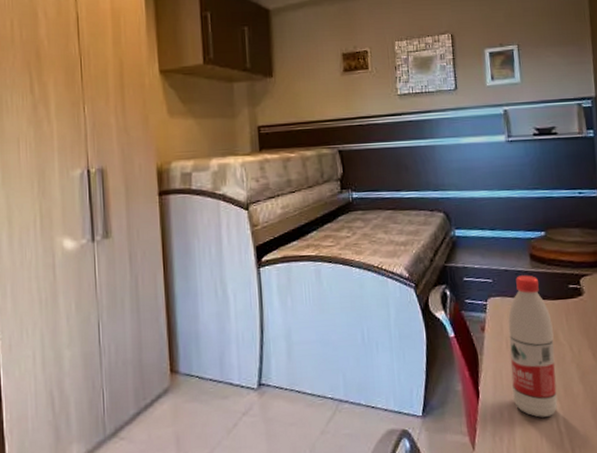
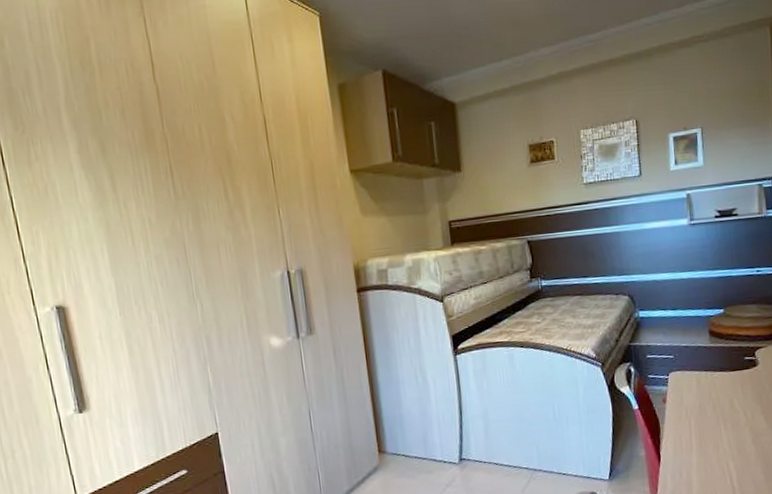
water bottle: present [508,275,558,417] -> none [687,350,732,476]

